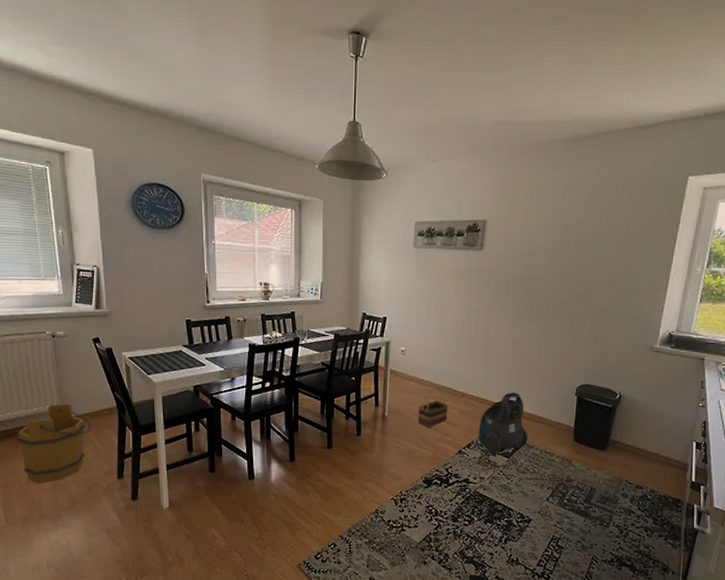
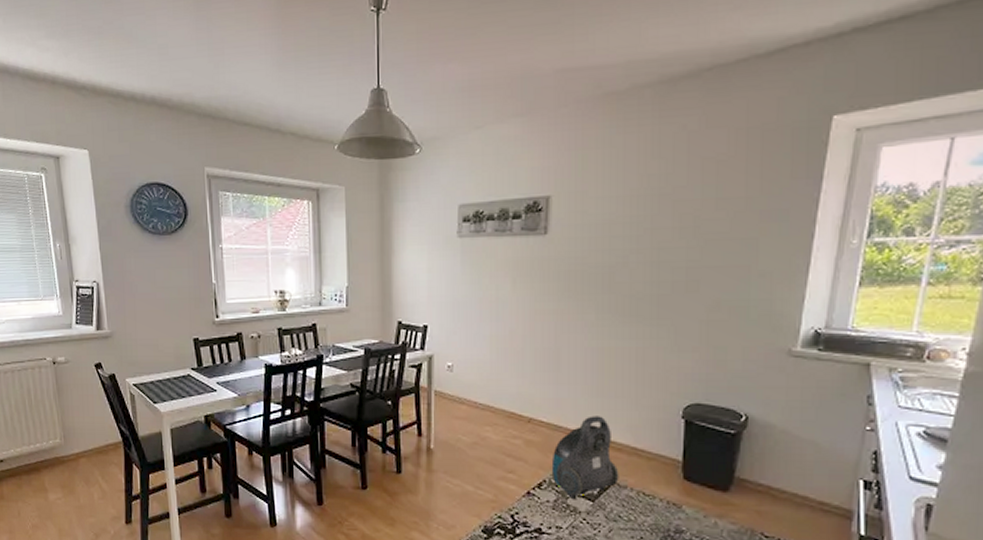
bucket: present [17,403,92,484] -> none [21,438,97,529]
basket: present [417,385,448,427] -> none [471,408,511,462]

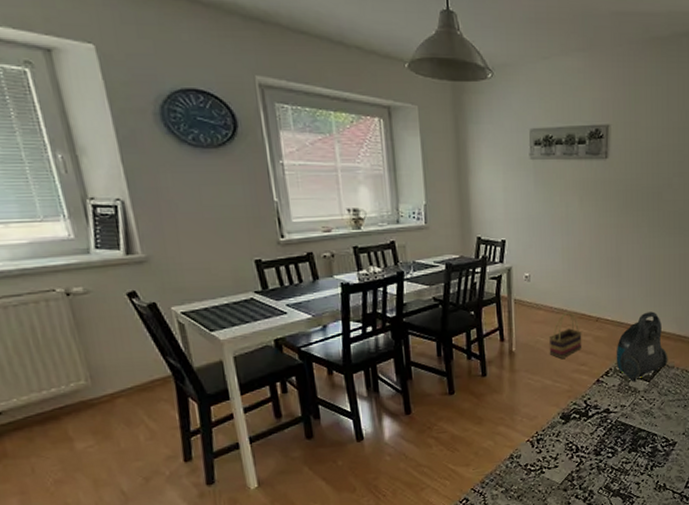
basket: none [471,408,511,462] -> present [549,311,582,358]

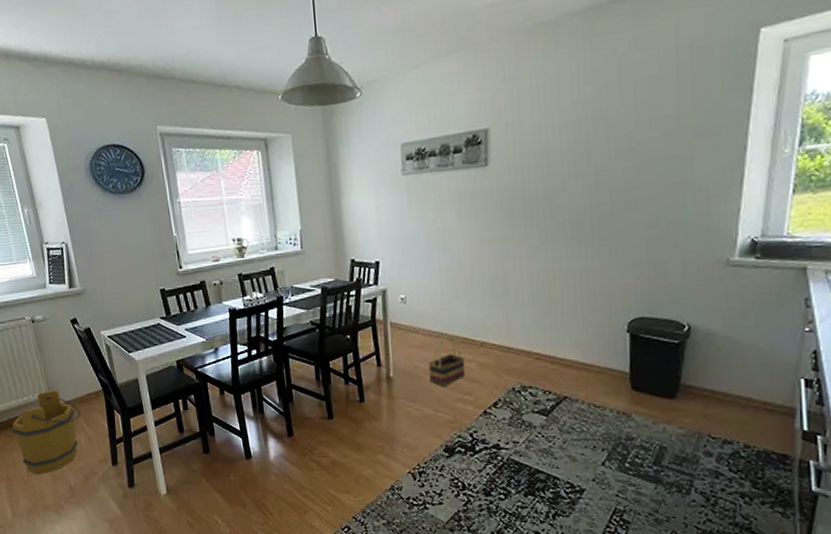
bucket: none [31,377,140,483] -> present [12,390,81,475]
vacuum cleaner: present [616,311,668,382] -> none [505,335,570,416]

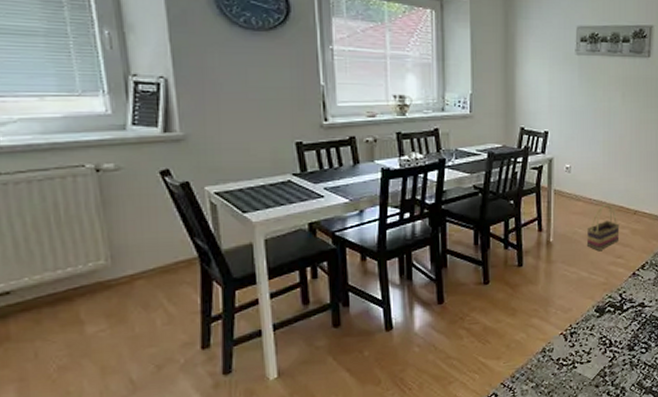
bucket: present [12,390,81,475] -> none [40,257,161,370]

